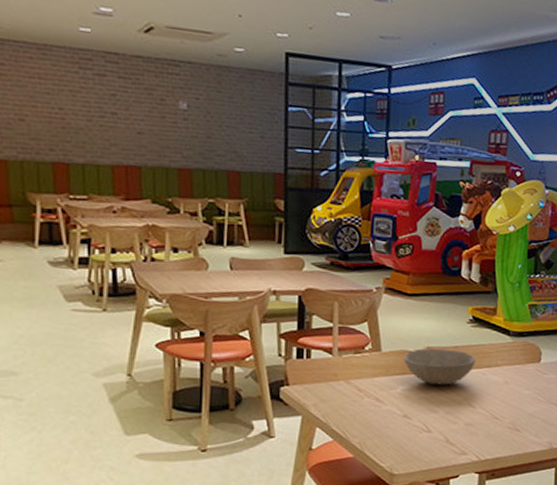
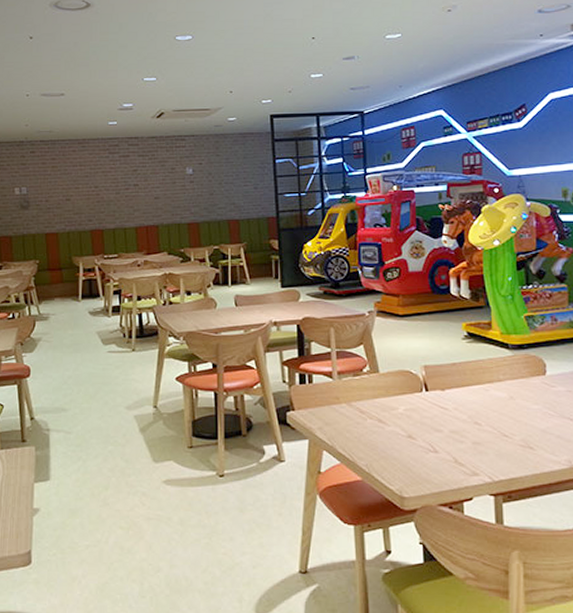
bowl: present [404,348,476,385] -> none [402,366,476,403]

